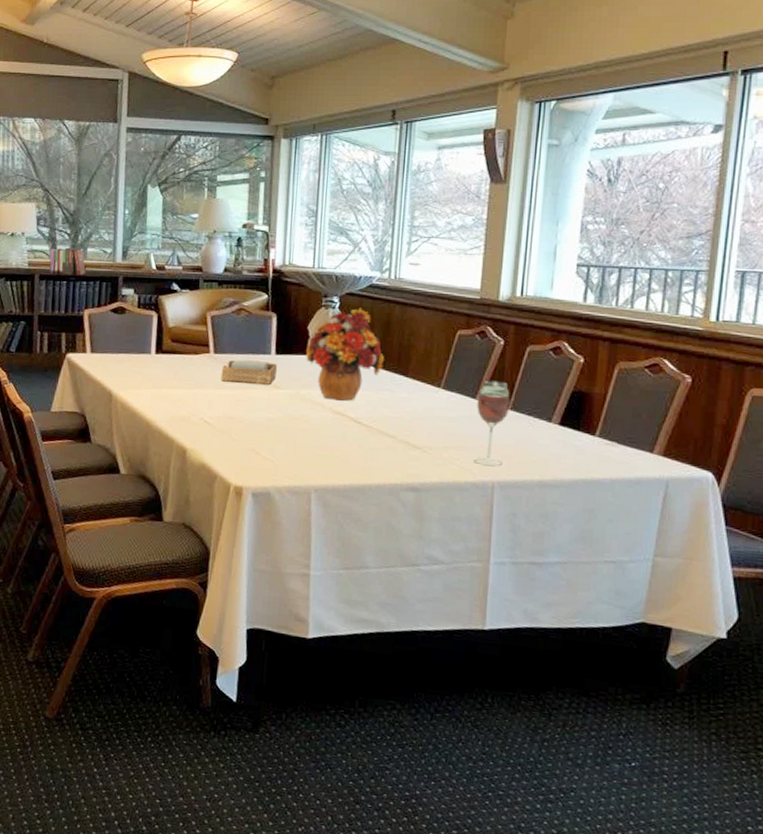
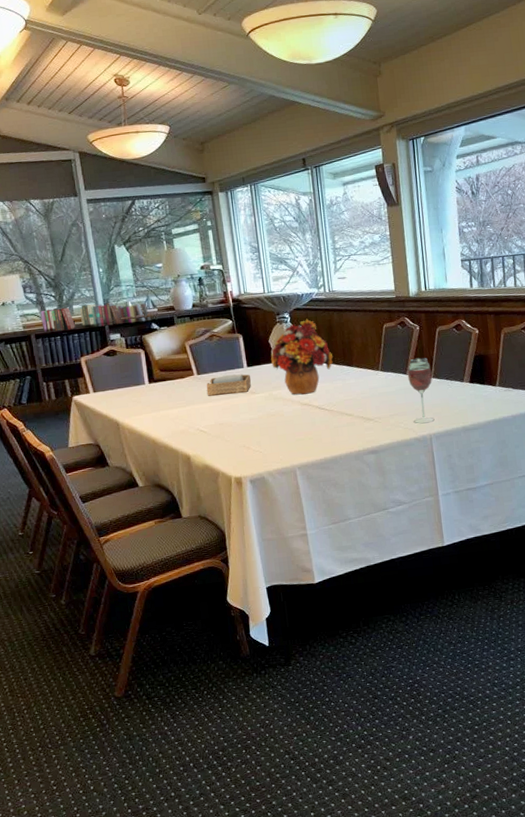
books: none [93,248,140,279] -> present [80,302,123,329]
books: none [136,256,173,280] -> present [116,303,151,325]

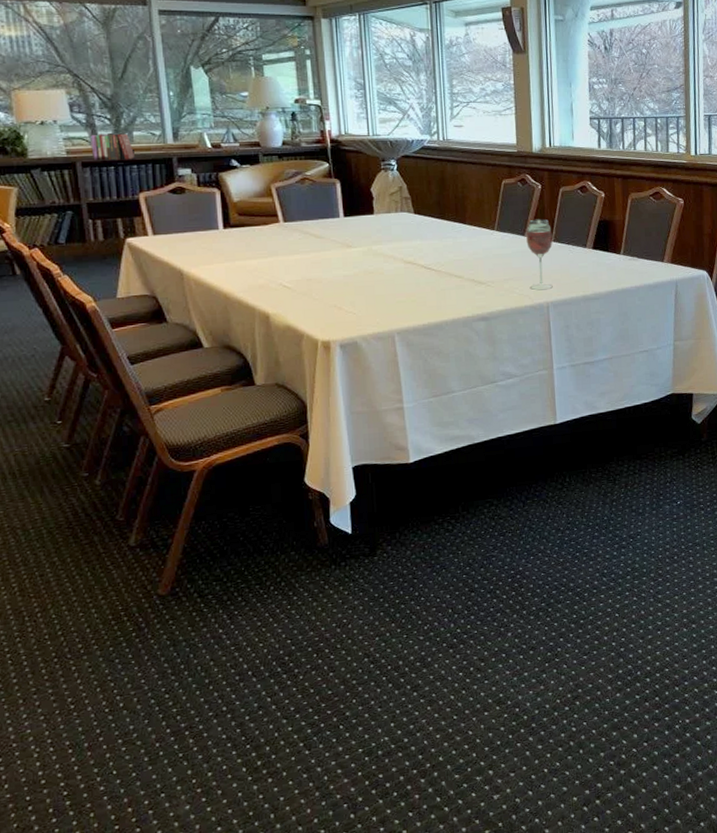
books: present [80,302,123,329] -> none [142,131,195,160]
books: present [116,303,151,325] -> none [188,135,231,158]
napkin holder: present [206,374,252,396] -> none [293,224,348,247]
flower arrangement: present [271,318,334,395] -> none [372,168,444,252]

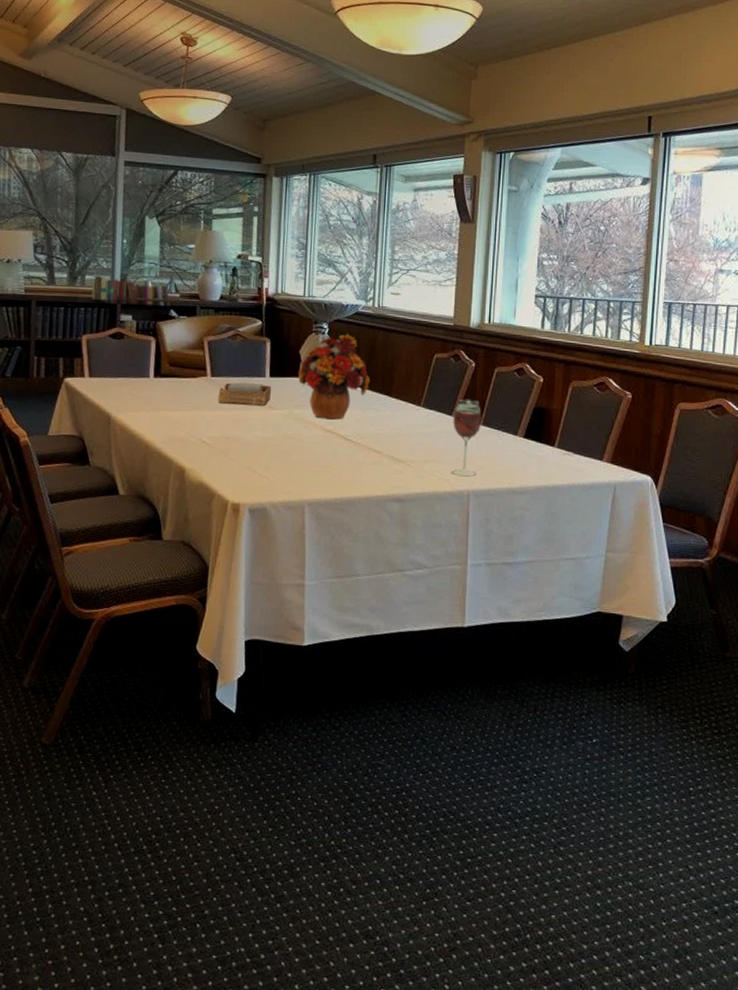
books: present [89,132,136,161] -> none [46,274,85,302]
books: none [142,131,195,160] -> present [91,276,138,305]
books: none [188,135,231,158] -> present [134,284,171,307]
napkin holder: none [293,224,348,247] -> present [218,382,272,407]
flower arrangement: none [372,168,444,252] -> present [298,333,371,420]

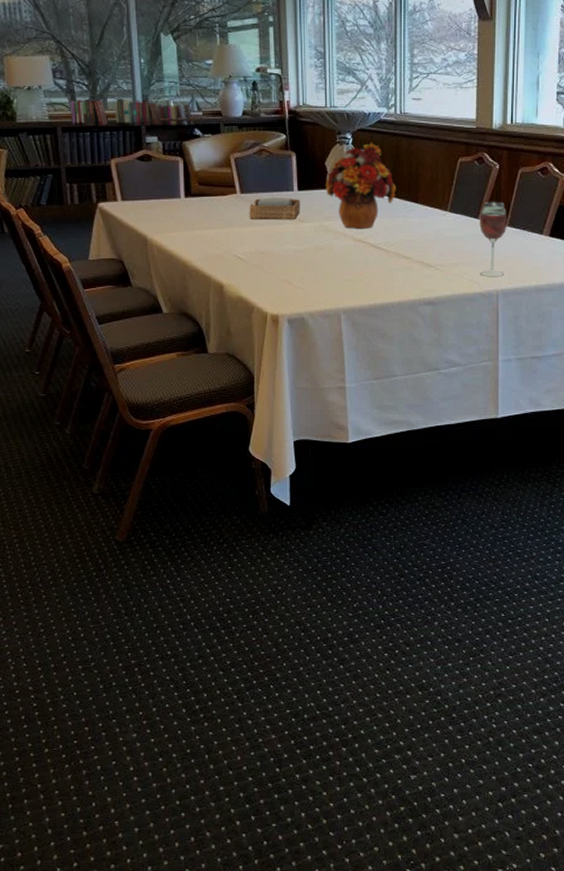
books: none [46,274,85,302] -> present [69,98,109,126]

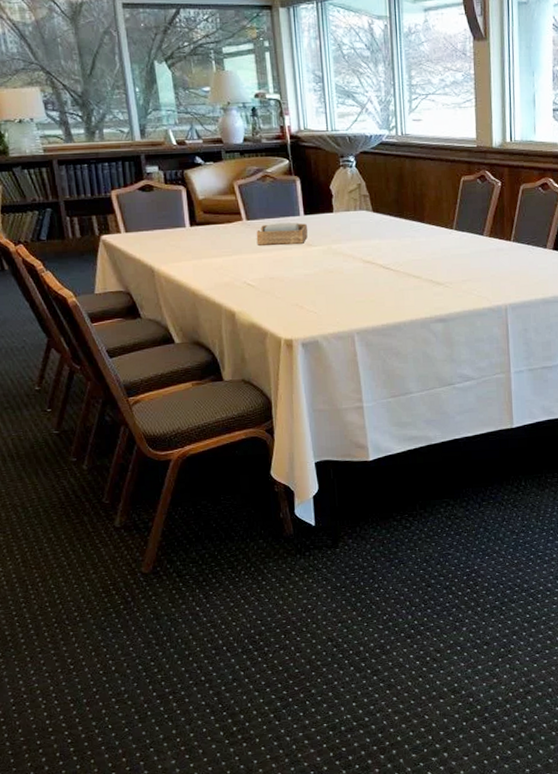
books: present [69,98,109,126] -> none [63,130,107,159]
books: present [115,98,162,126] -> none [111,128,161,157]
books: present [156,103,194,126] -> none [155,132,195,156]
flower arrangement: present [326,142,397,229] -> none [331,164,403,251]
wineglass: present [479,201,508,277] -> none [485,217,513,292]

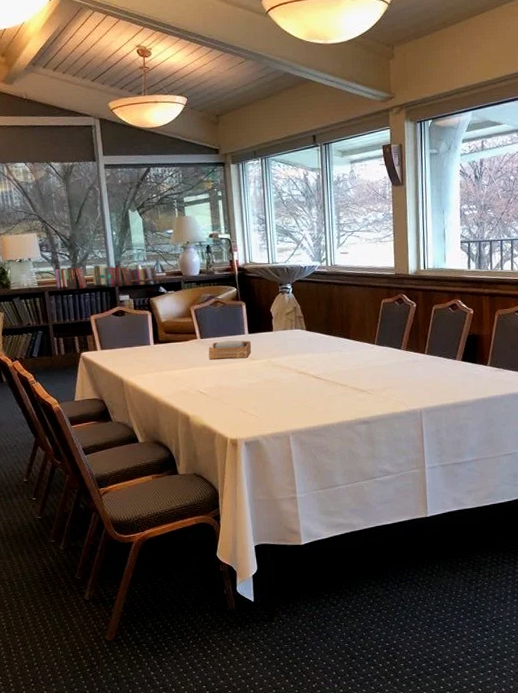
books: none [63,130,107,159] -> present [54,266,88,290]
books: none [111,128,161,157] -> present [92,265,132,288]
books: none [155,132,195,156] -> present [127,266,159,286]

